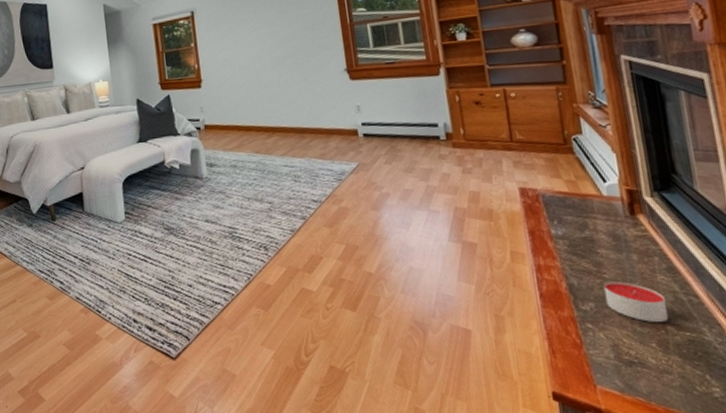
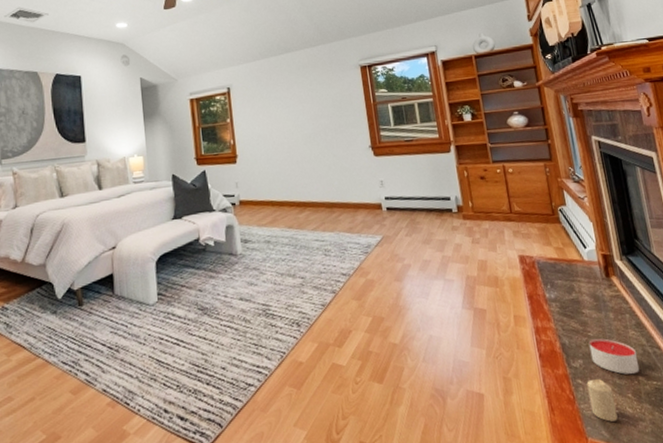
candle: none [598,323,636,371] -> present [586,378,618,422]

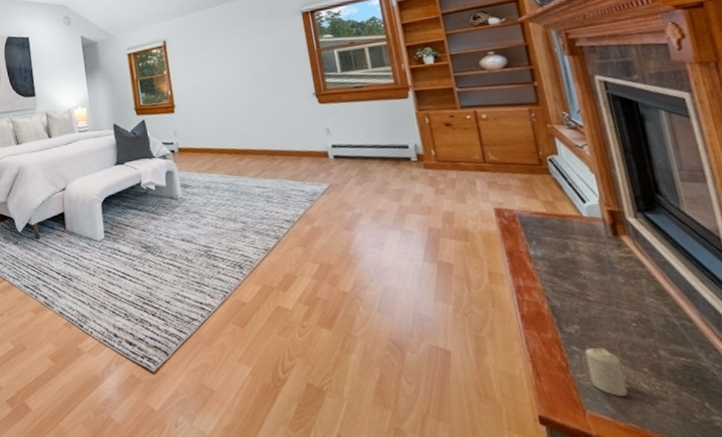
candle: present [588,338,640,375] -> none [587,303,661,347]

